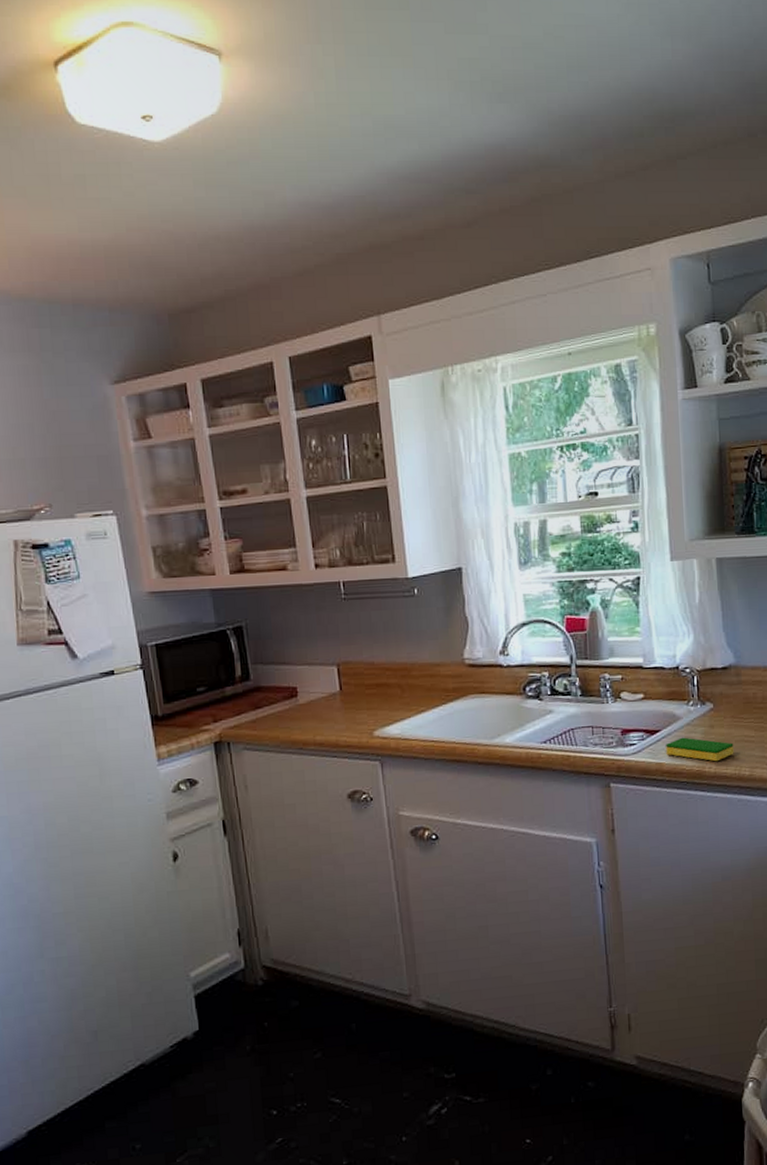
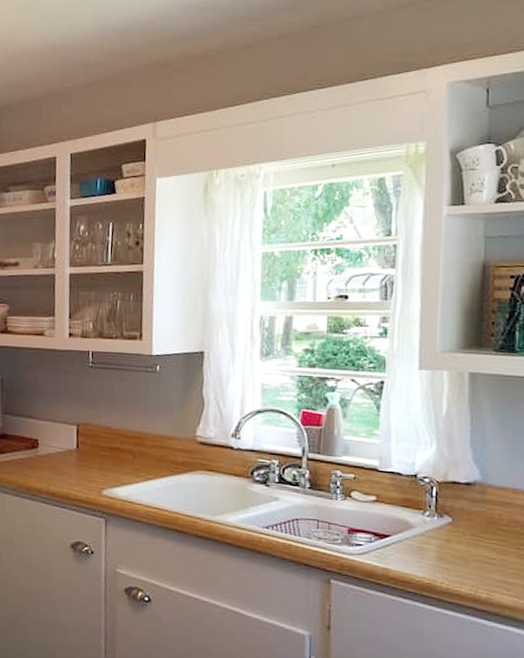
dish sponge: present [666,737,734,762] -> none [395,546,471,578]

